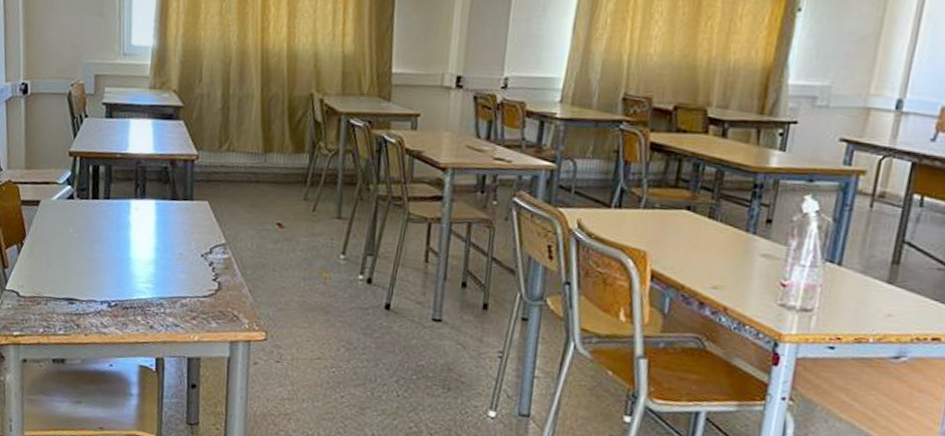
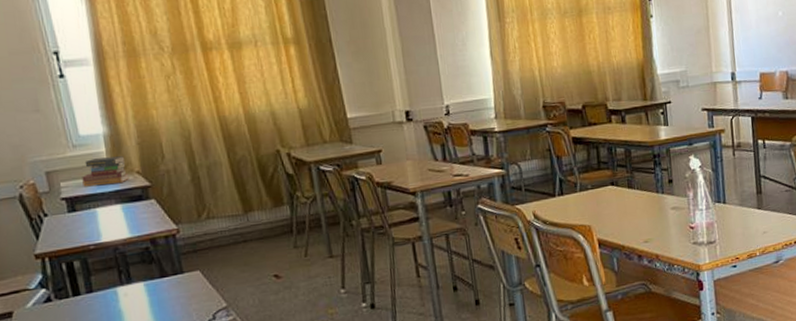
books: none [124,70,166,99] -> present [82,156,129,187]

